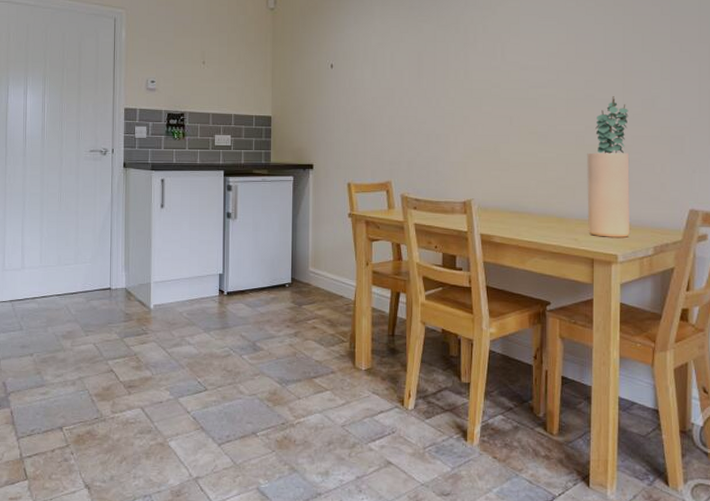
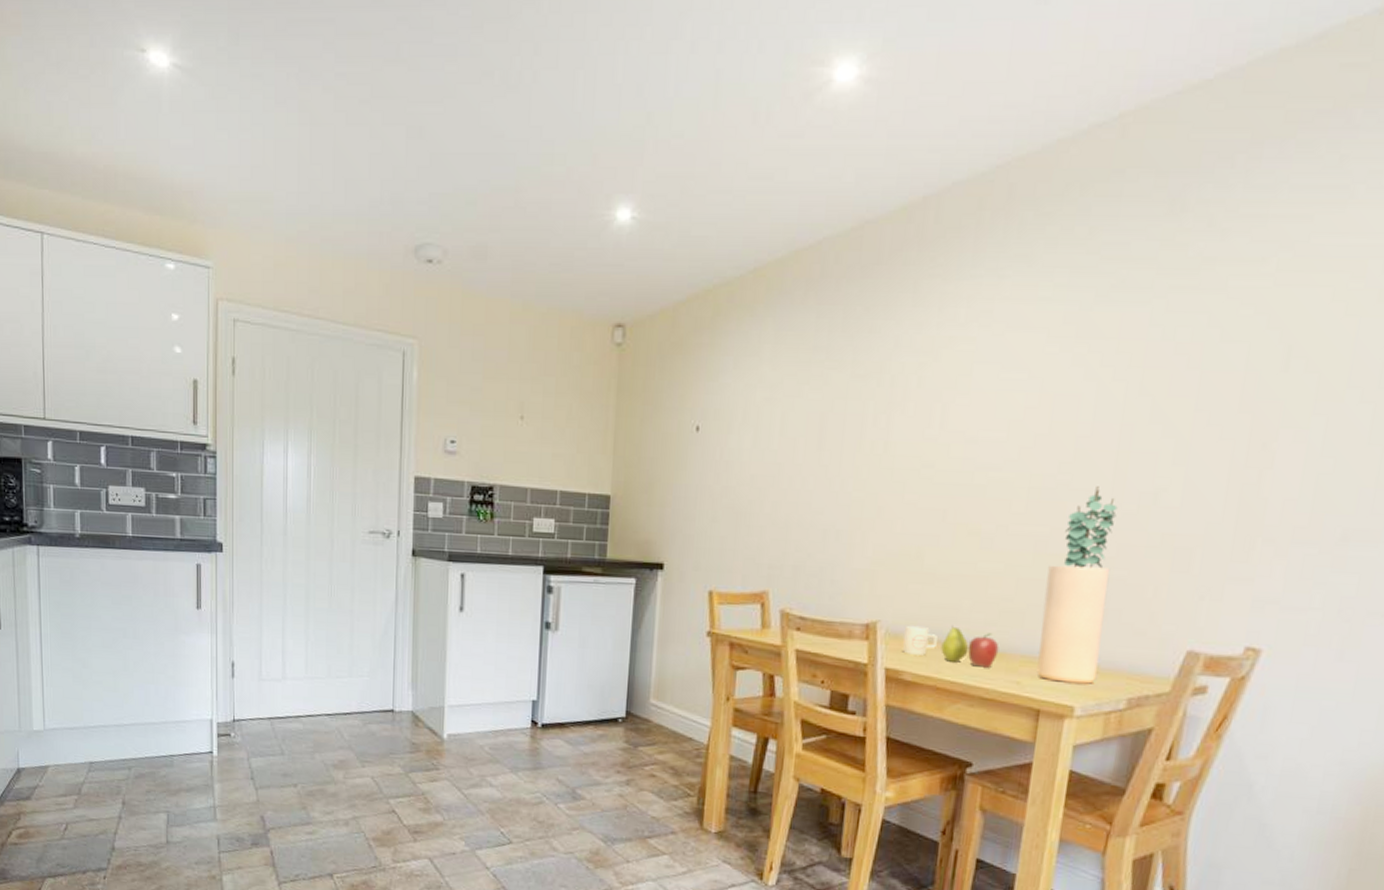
mug: none [491,201,515,224] -> present [902,625,937,657]
fruit: none [519,199,539,227] -> present [941,624,969,662]
fruit: none [537,204,560,229] -> present [967,633,999,668]

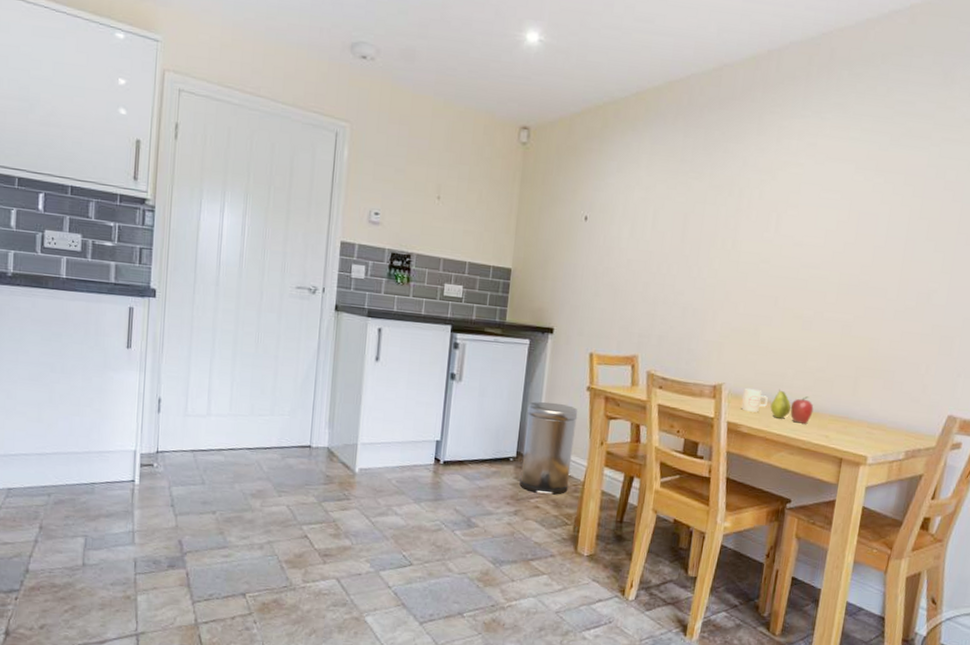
pedal bin: none [631,651,698,762] -> present [519,401,578,495]
vase: present [1037,486,1118,684] -> none [841,286,902,439]

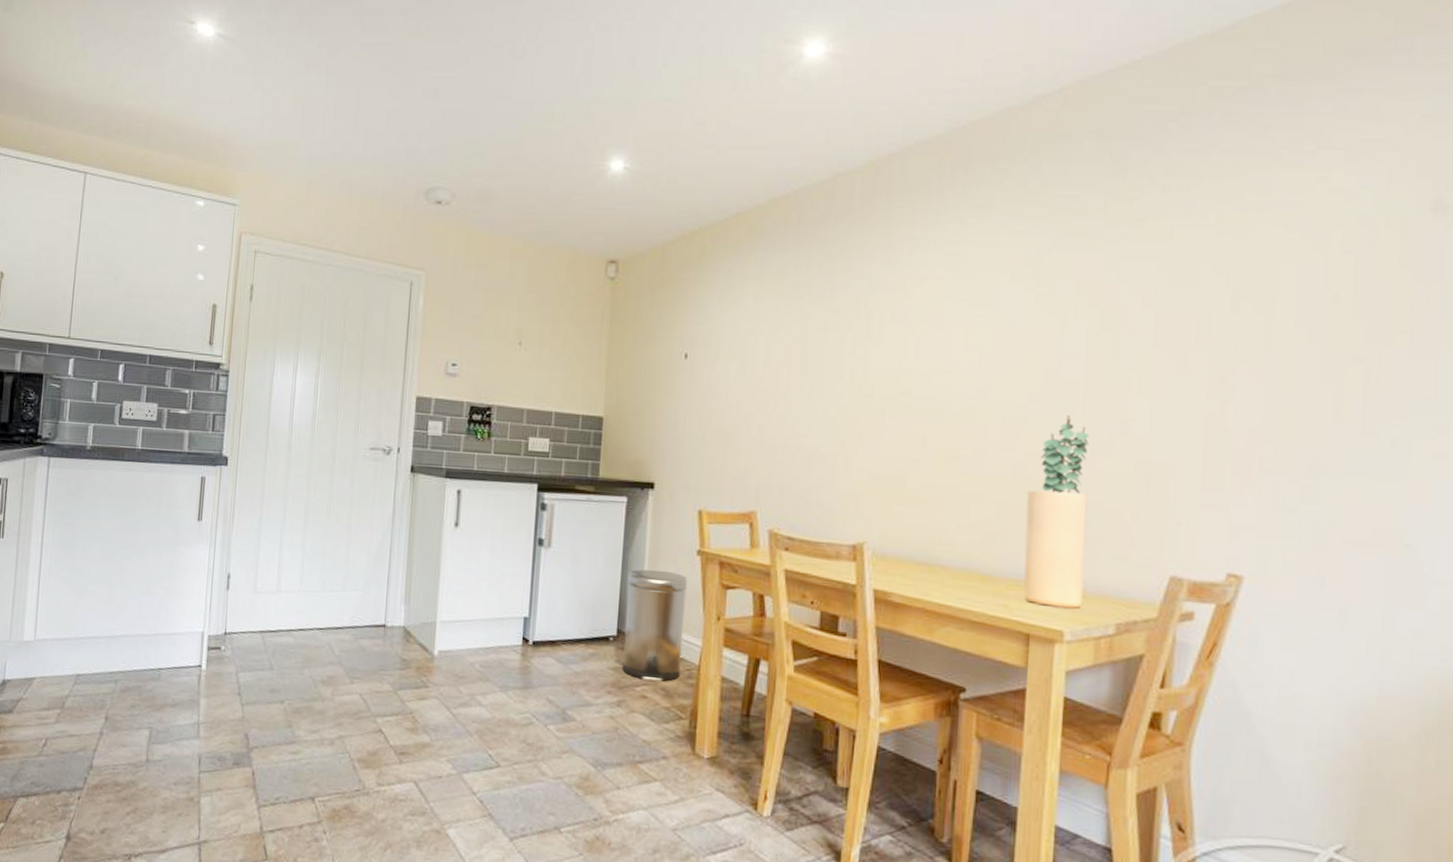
mug: present [741,388,768,414] -> none [889,547,923,579]
fruit: present [770,388,792,419] -> none [927,547,955,585]
fruit: present [790,396,814,424] -> none [954,556,985,591]
vase: none [841,286,902,439] -> present [1023,415,1089,609]

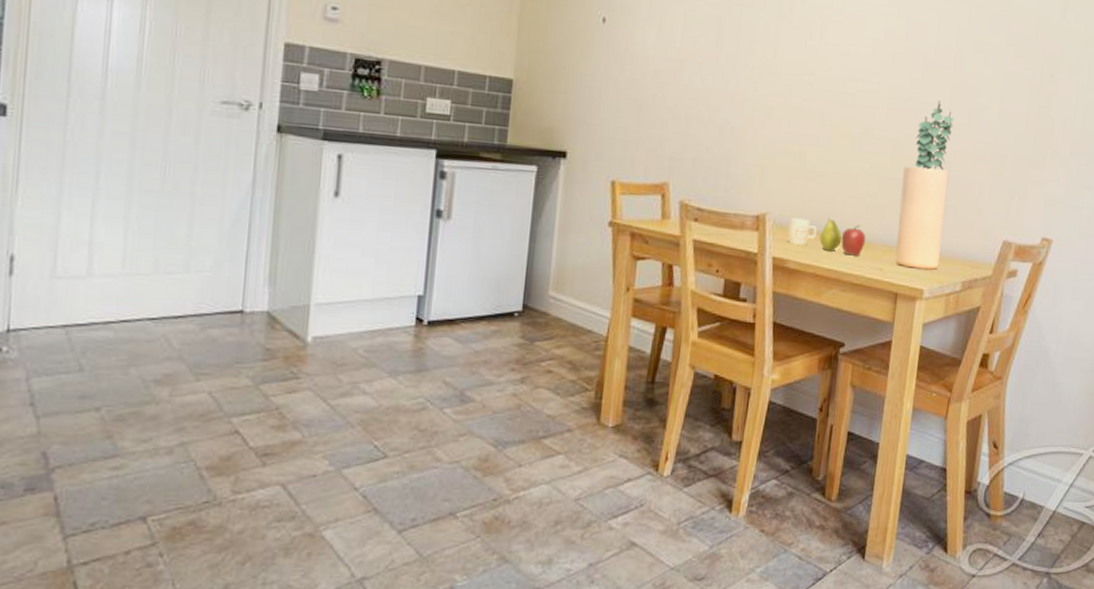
pedal bin: present [622,569,688,682] -> none [527,241,599,356]
mug: none [889,547,923,579] -> present [787,217,817,247]
fruit: none [927,547,955,585] -> present [819,217,843,251]
fruit: none [954,556,985,591] -> present [841,225,866,256]

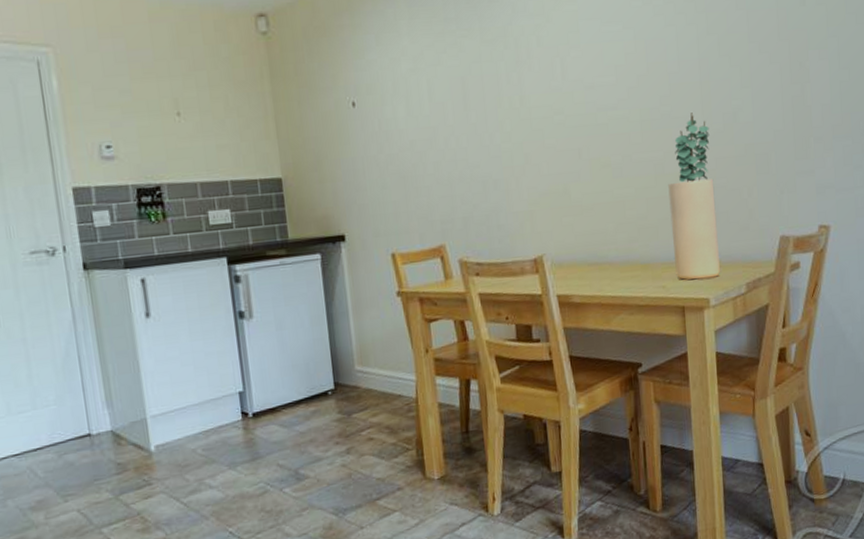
mug: present [787,217,817,247] -> none [565,253,595,281]
fruit: present [819,217,843,251] -> none [598,247,621,280]
fruit: present [841,225,866,256] -> none [619,249,644,280]

